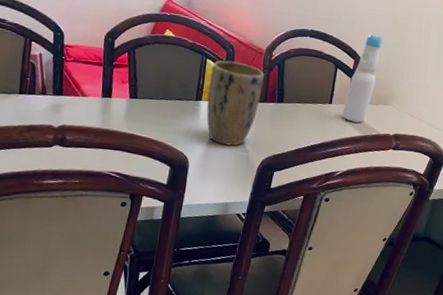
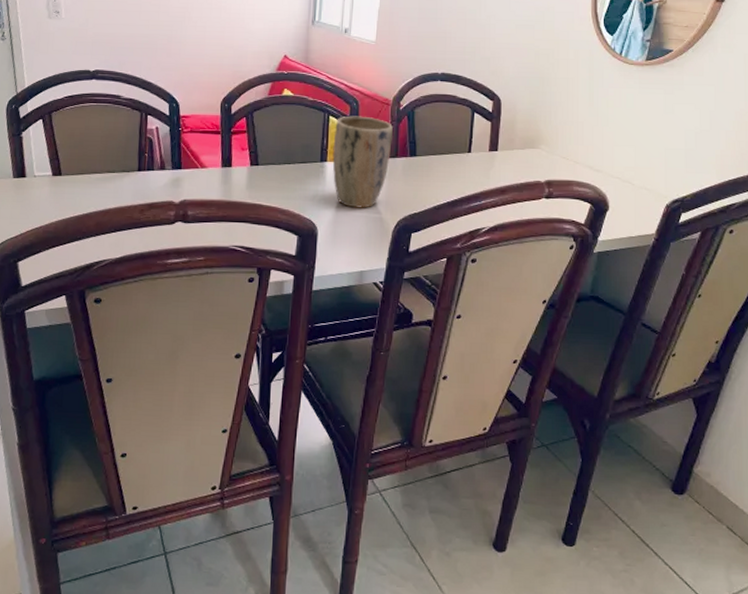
bottle: present [342,34,382,123] -> none [483,70,523,171]

